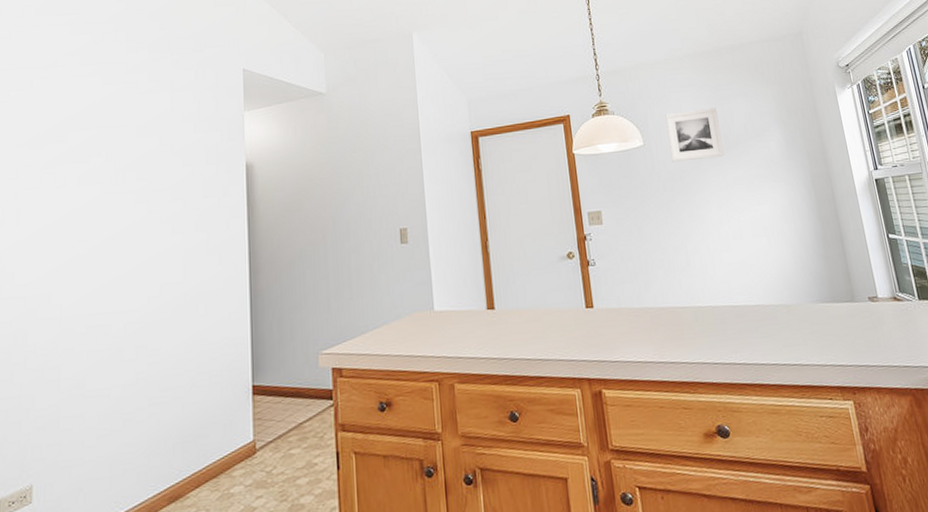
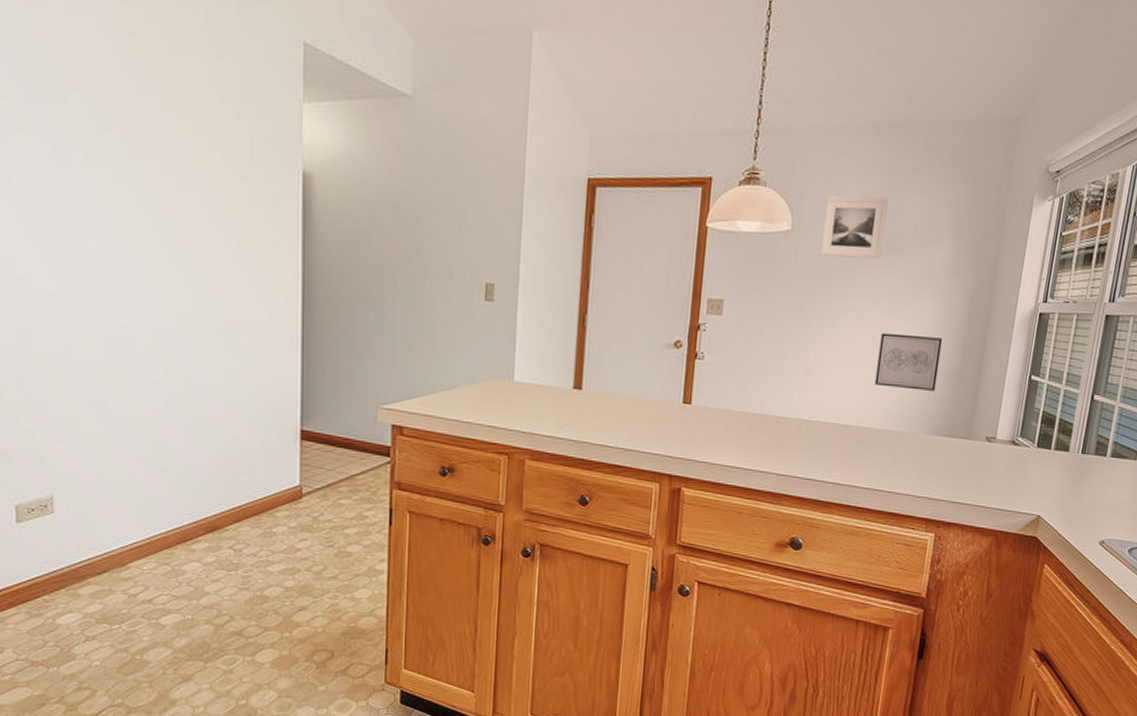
wall art: none [743,214,807,265] -> present [874,333,943,391]

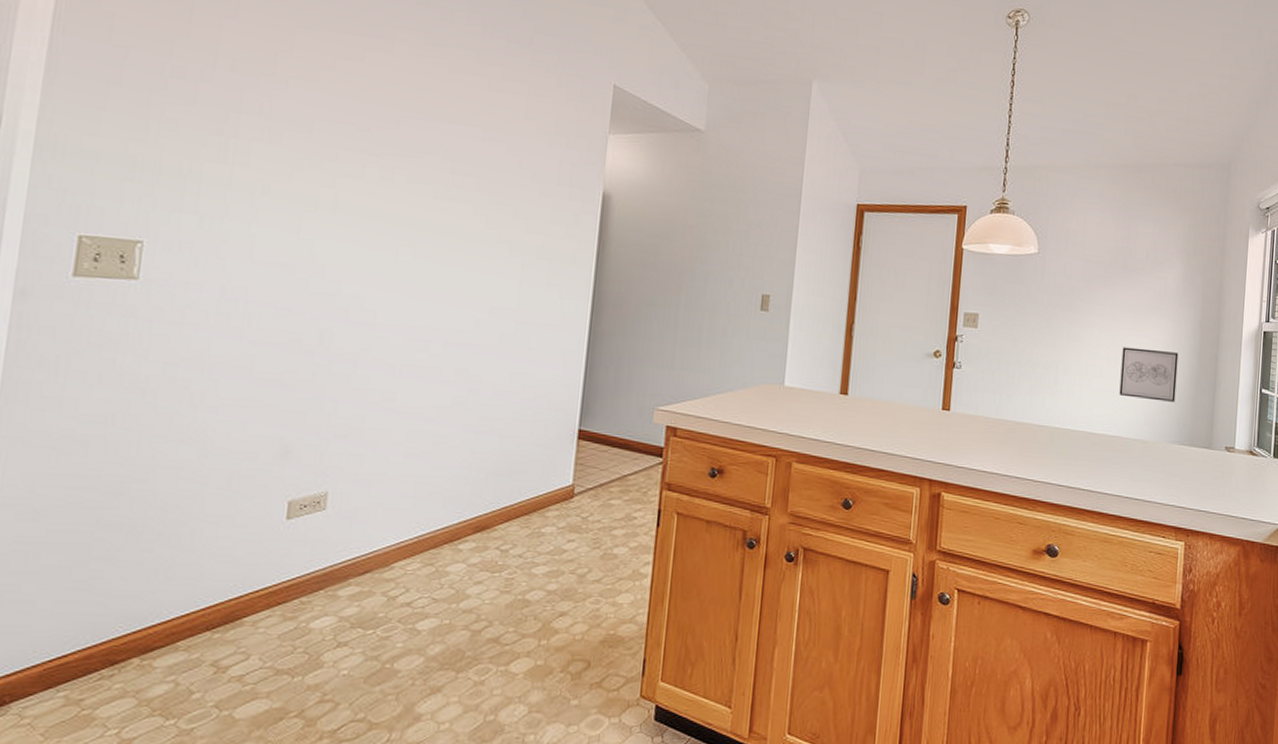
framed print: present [819,196,889,259] -> none [1063,224,1122,281]

